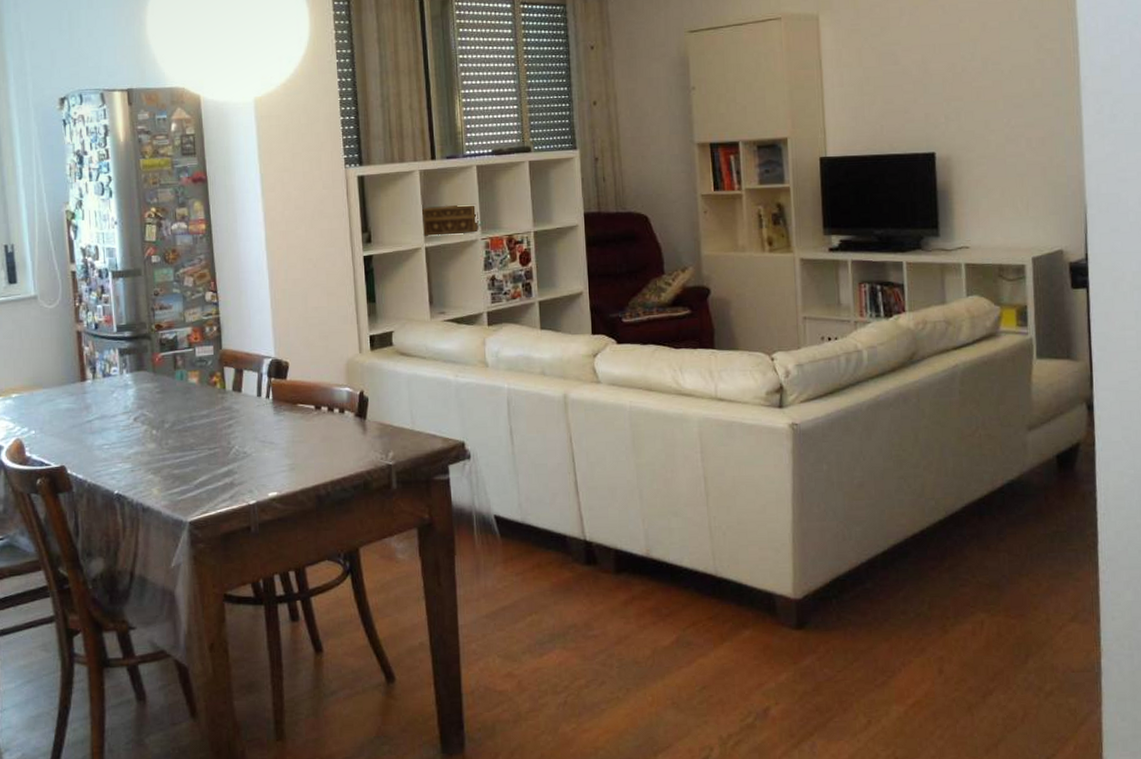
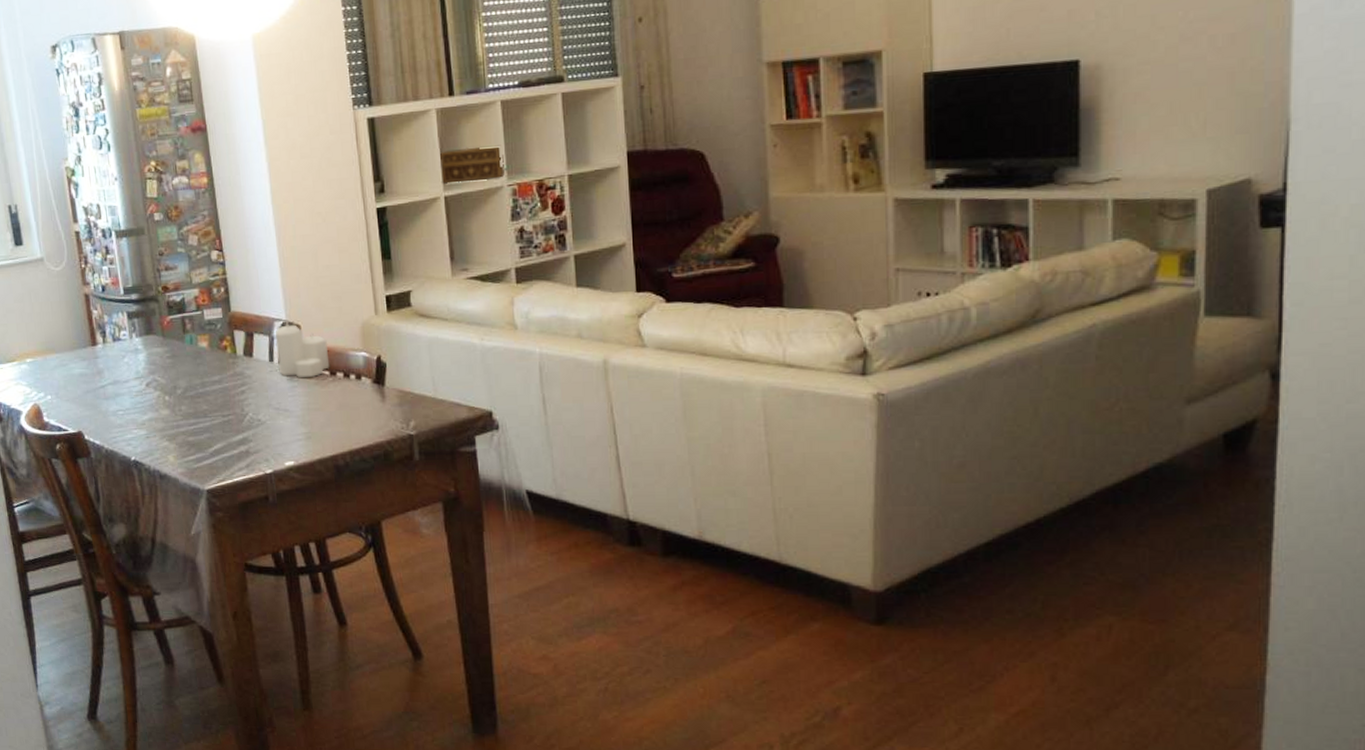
candle: none [263,357,315,411] -> present [274,319,330,377]

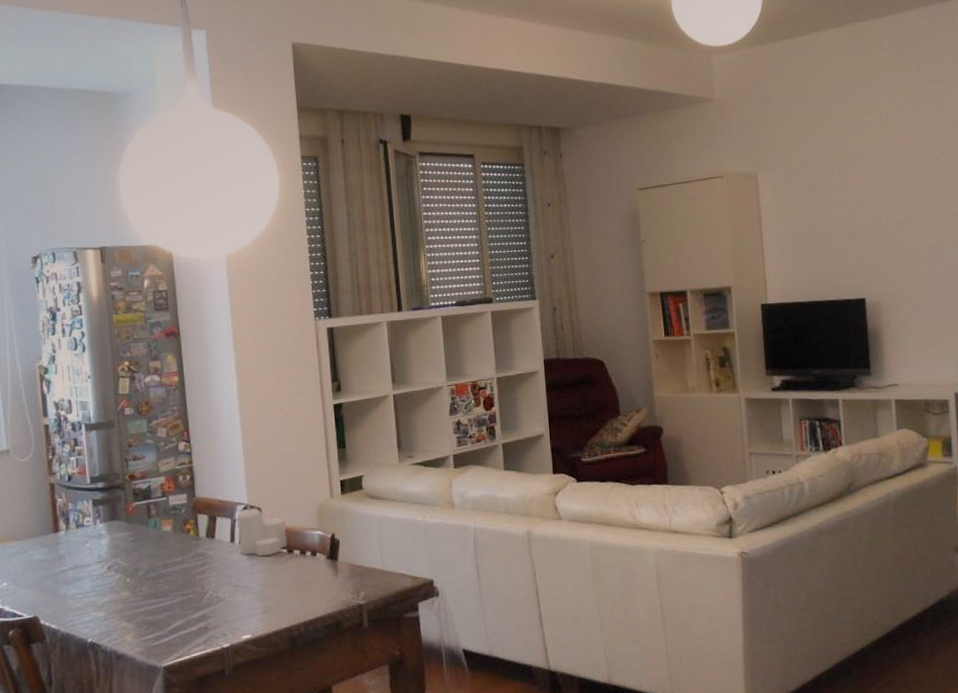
decorative box: present [440,145,505,183] -> none [390,352,444,383]

